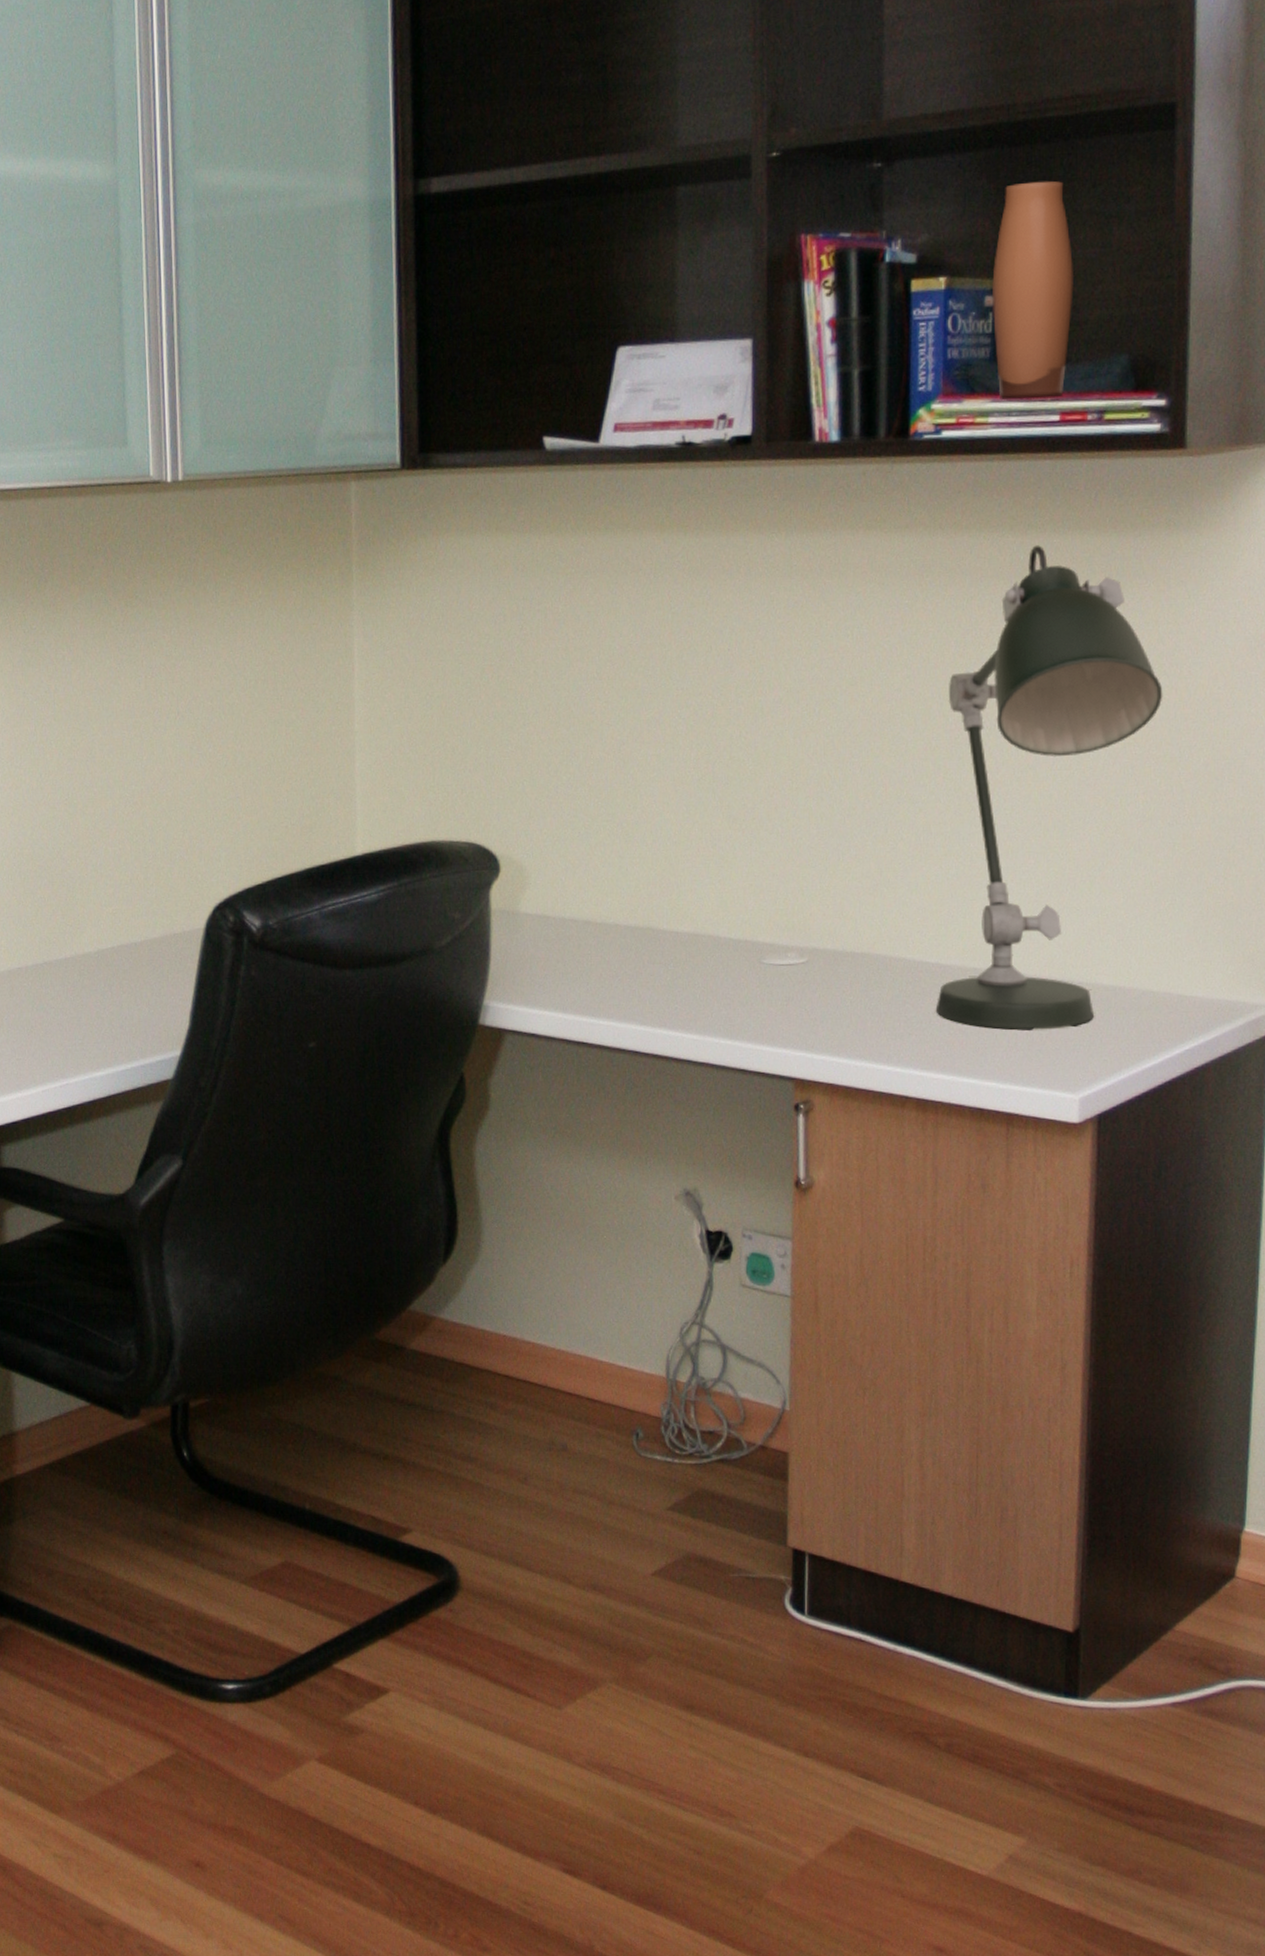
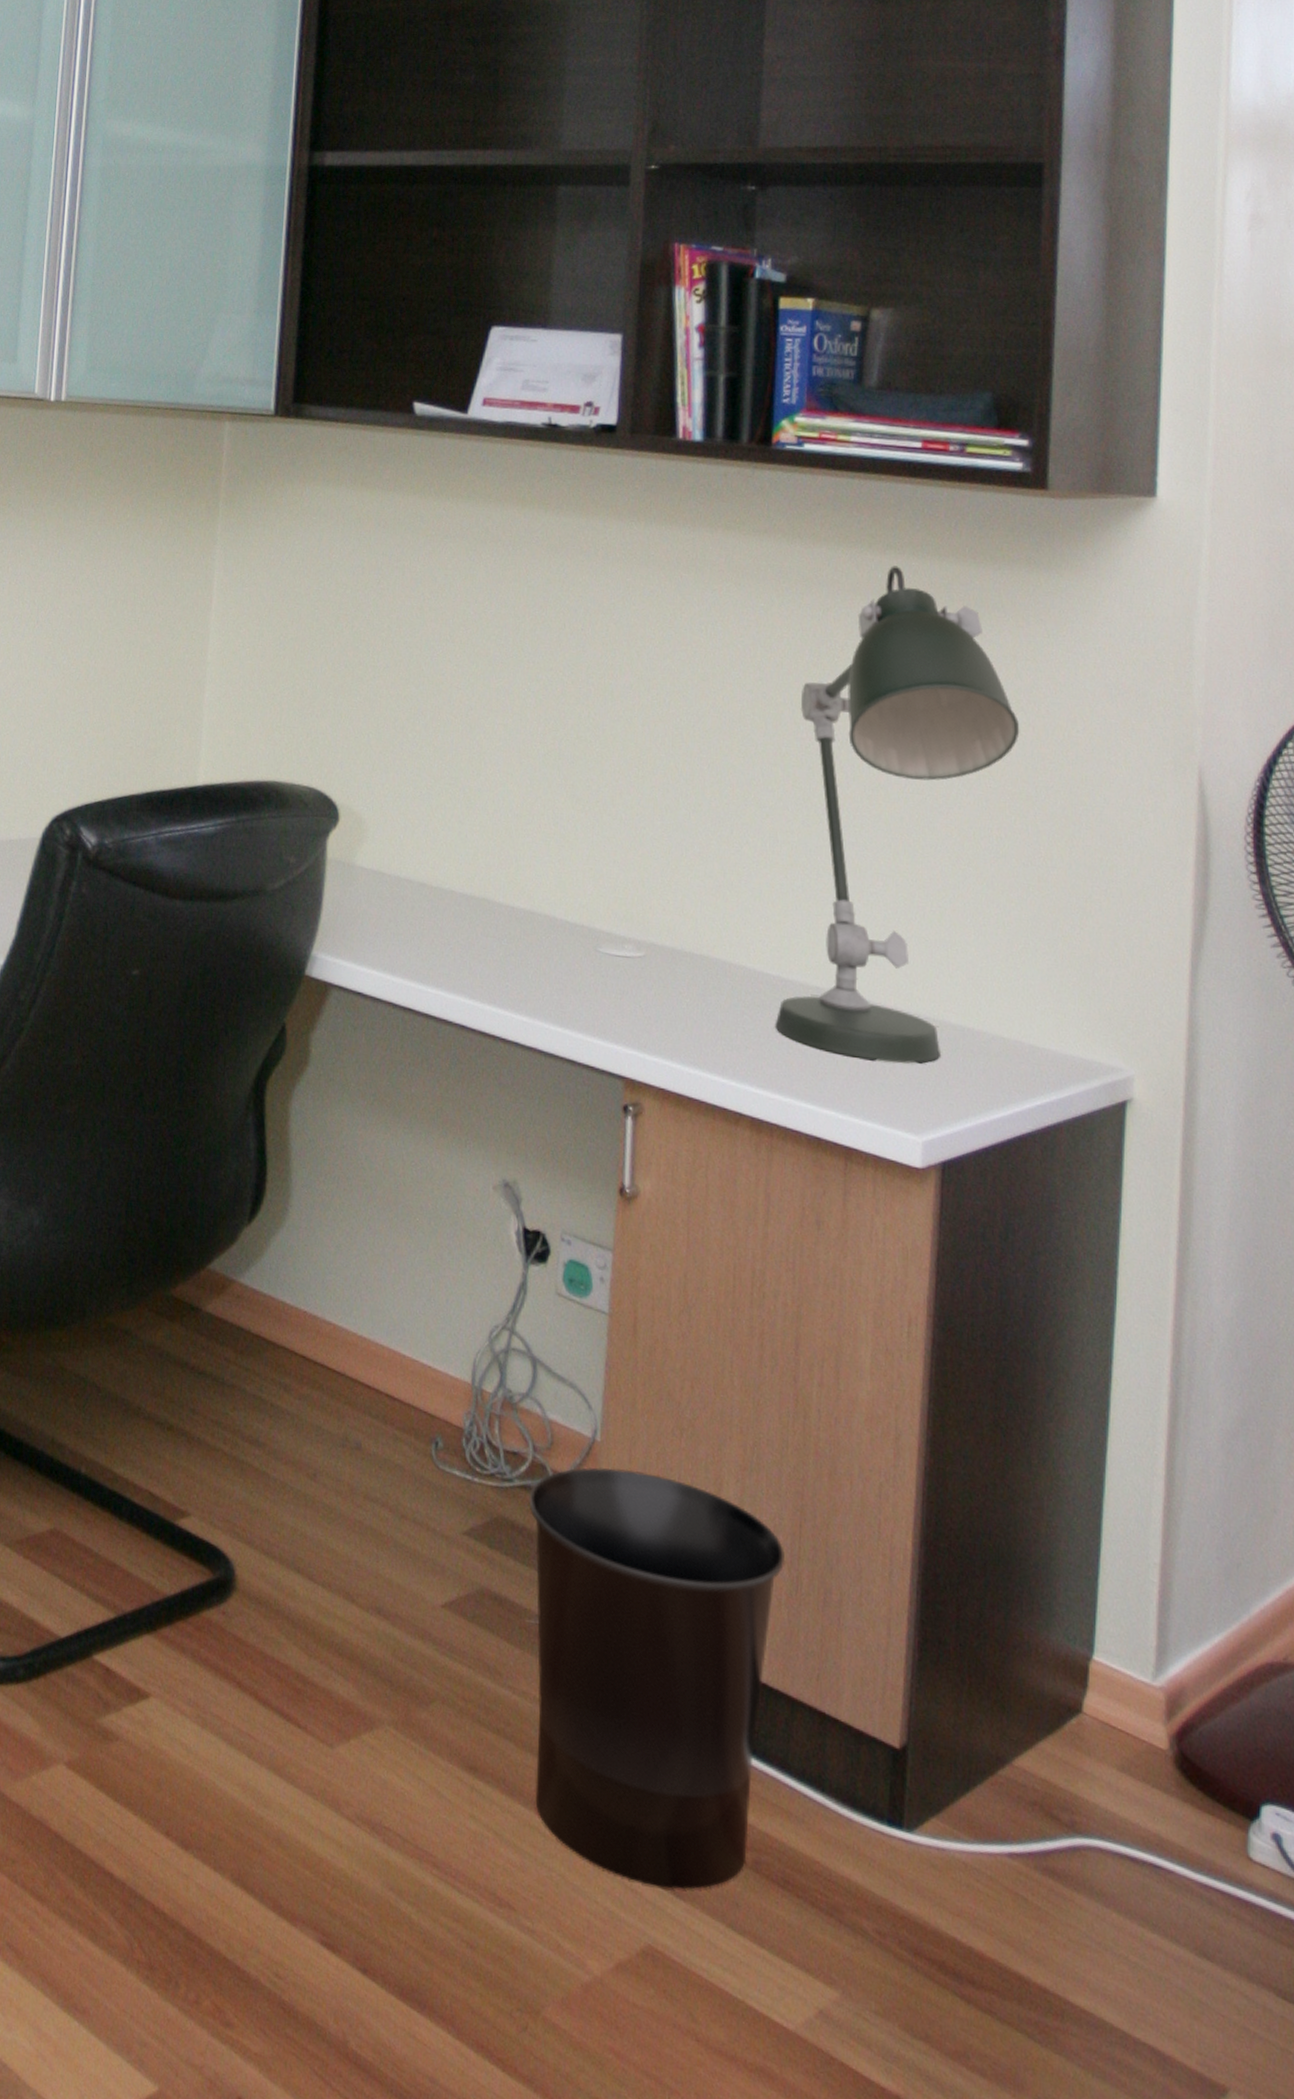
waste bin: none [726,1431,965,1777] -> present [528,1467,786,1890]
vase: present [992,181,1073,401] -> none [858,220,939,426]

